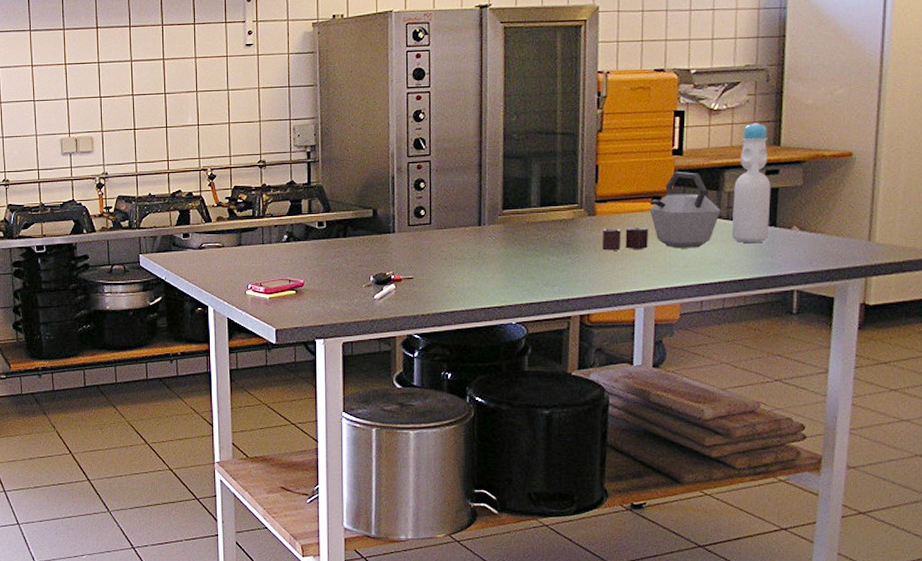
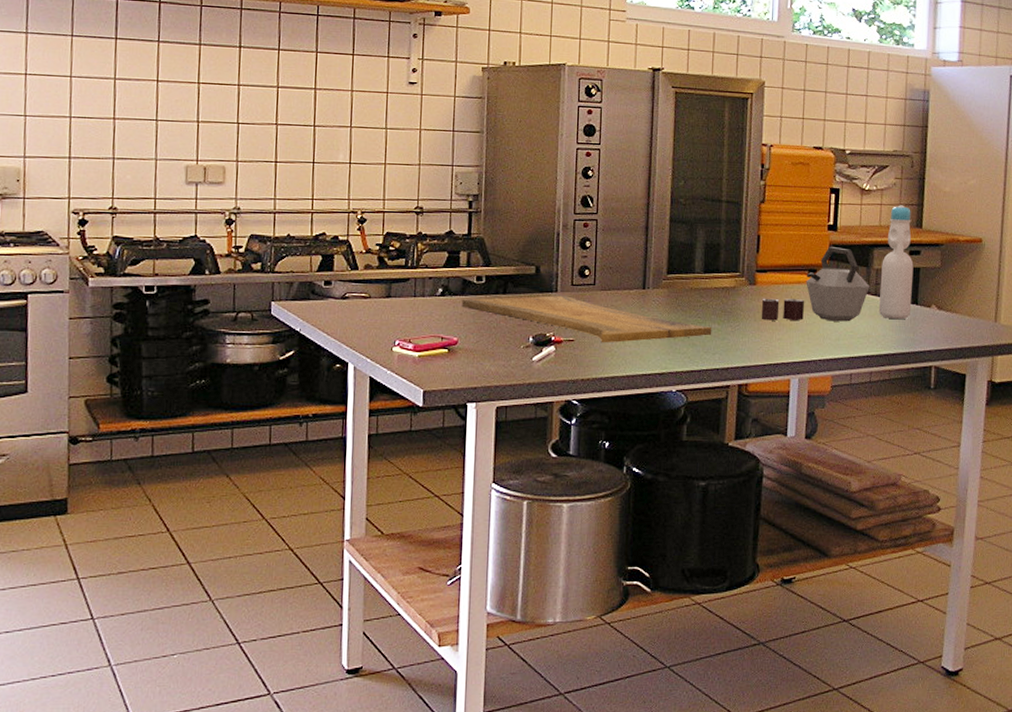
cutting board: none [306,236,551,280] -> present [461,295,712,343]

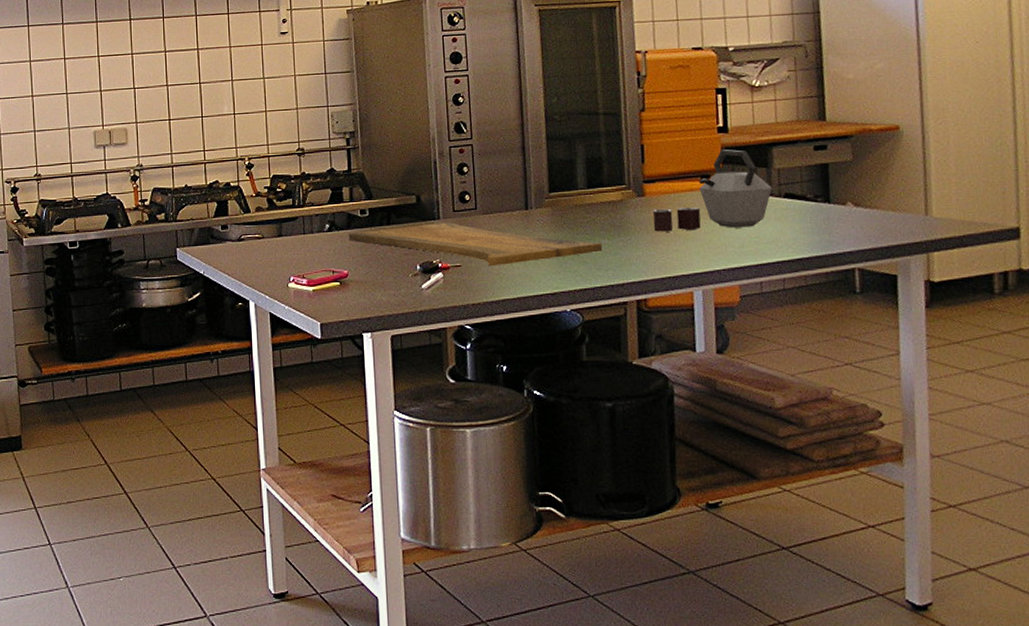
bottle: present [878,205,914,319] -> none [783,98,823,220]

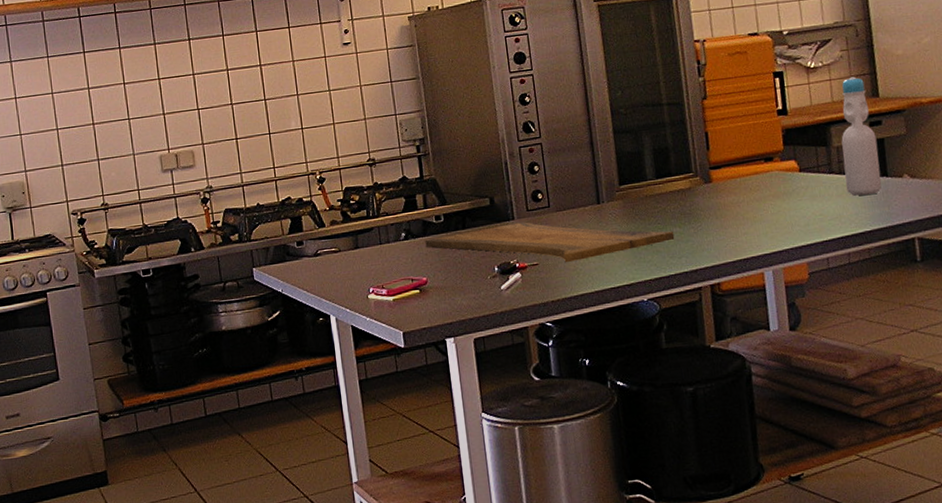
kettle: present [653,149,773,232] -> none [721,131,833,217]
bottle: none [783,98,823,220] -> present [841,76,882,196]

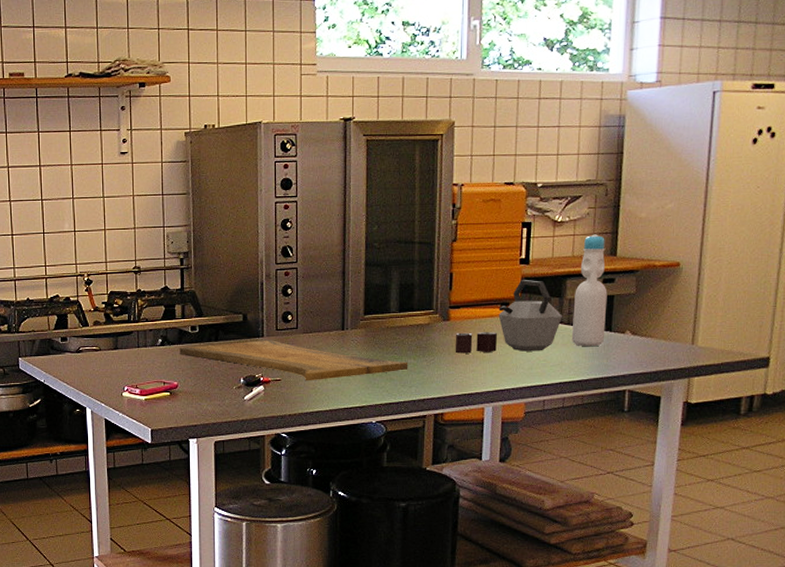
kettle: none [721,131,833,217] -> present [455,280,563,354]

